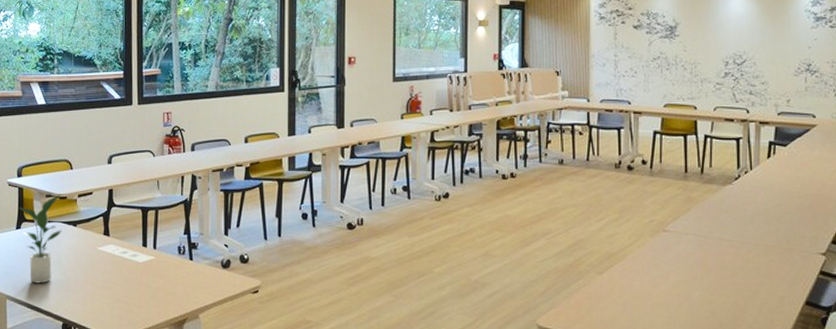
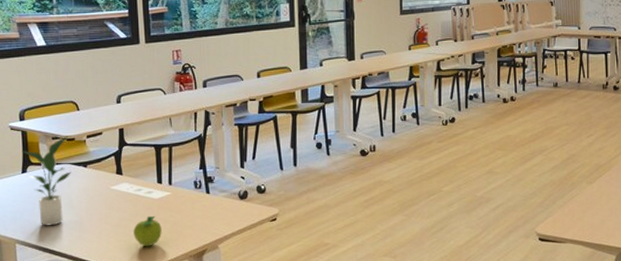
fruit: none [117,279,144,312] -> present [133,215,162,247]

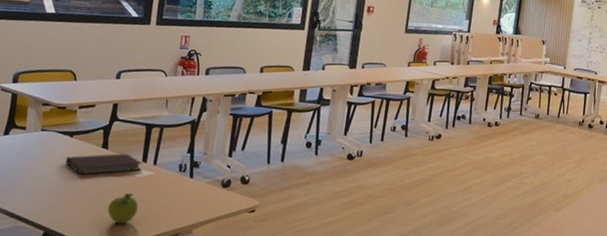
potted plant: present [22,136,71,226] -> none [8,104,59,192]
notebook: none [85,177,158,204] -> present [65,153,143,175]

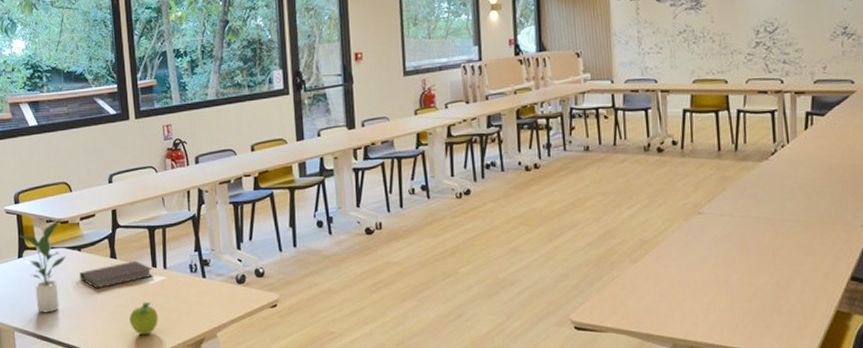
potted plant: none [8,104,59,192] -> present [17,218,66,313]

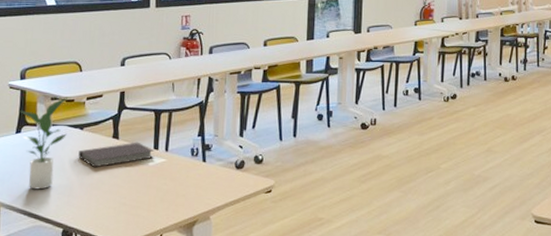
fruit: present [129,301,158,336] -> none [124,182,154,216]

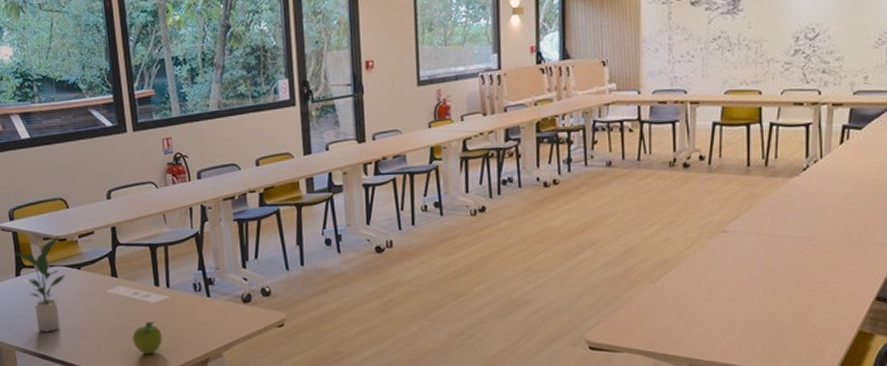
notebook: present [78,142,154,168] -> none [80,279,156,308]
fruit: none [124,182,154,216] -> present [132,321,162,355]

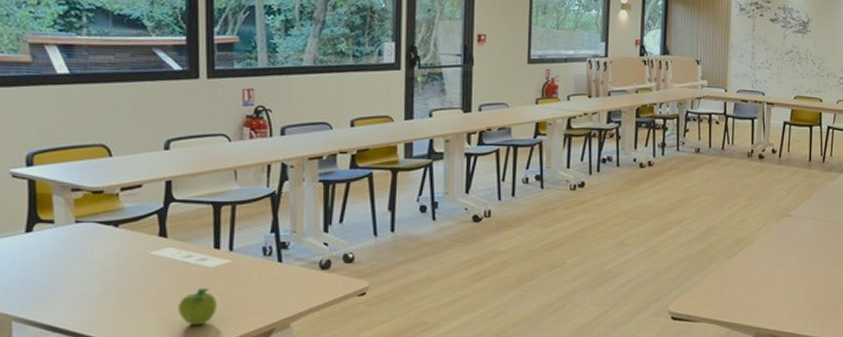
potted plant: present [14,236,65,332] -> none [27,187,96,299]

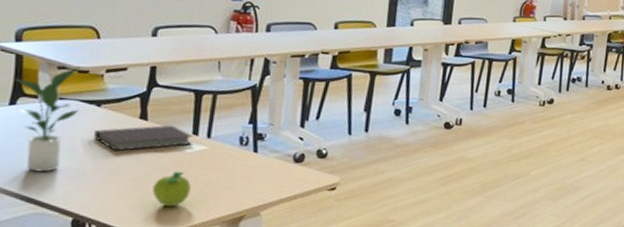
potted plant: none [27,187,96,299] -> present [13,67,80,172]
notebook: none [114,240,215,272] -> present [94,124,193,152]

